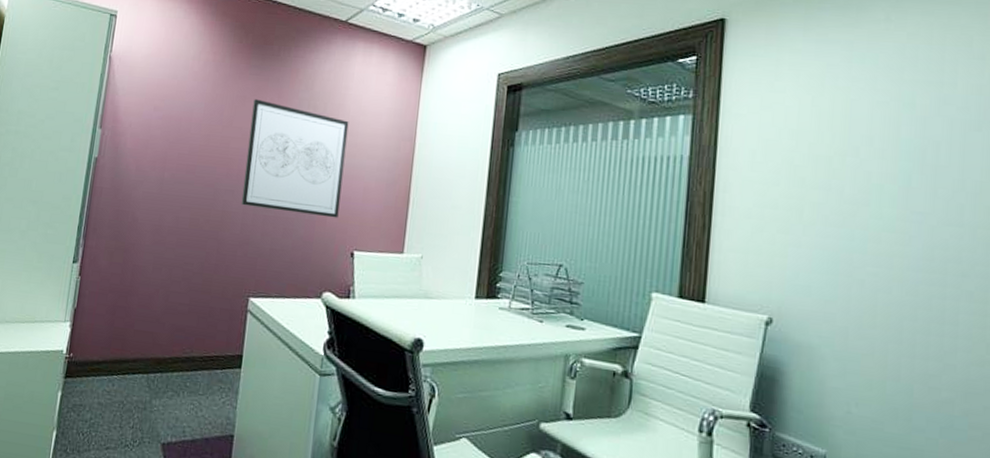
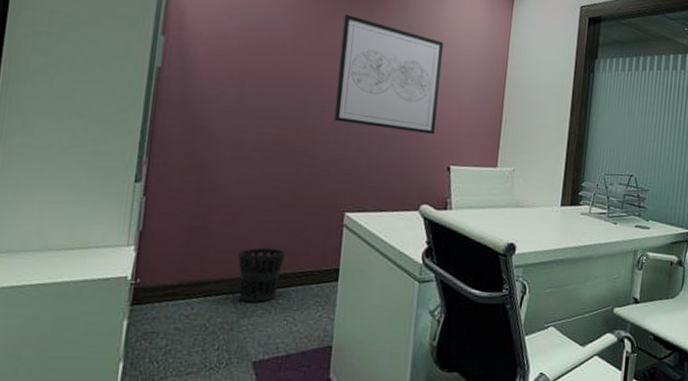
wastebasket: none [152,329,194,384] -> present [238,247,285,302]

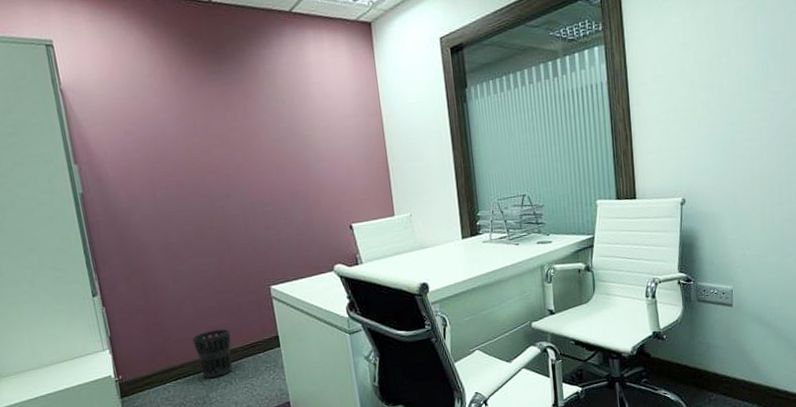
wall art: present [333,14,444,135] -> none [222,104,330,207]

